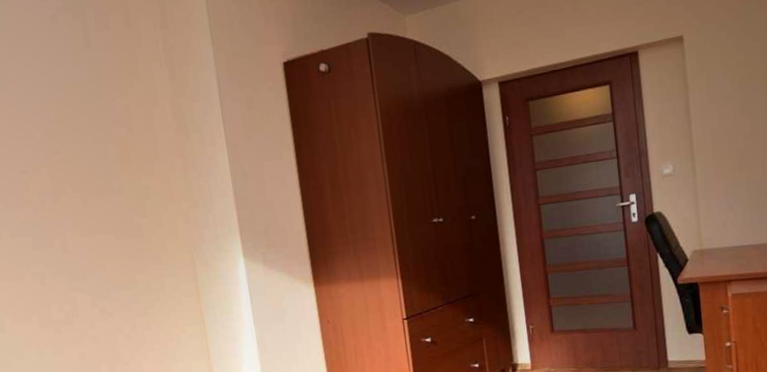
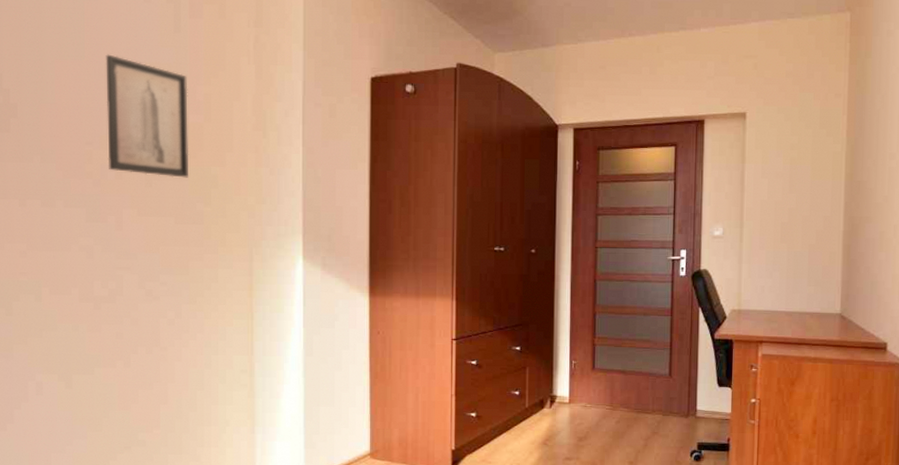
wall art: none [25,81,121,196] -> present [106,54,189,178]

